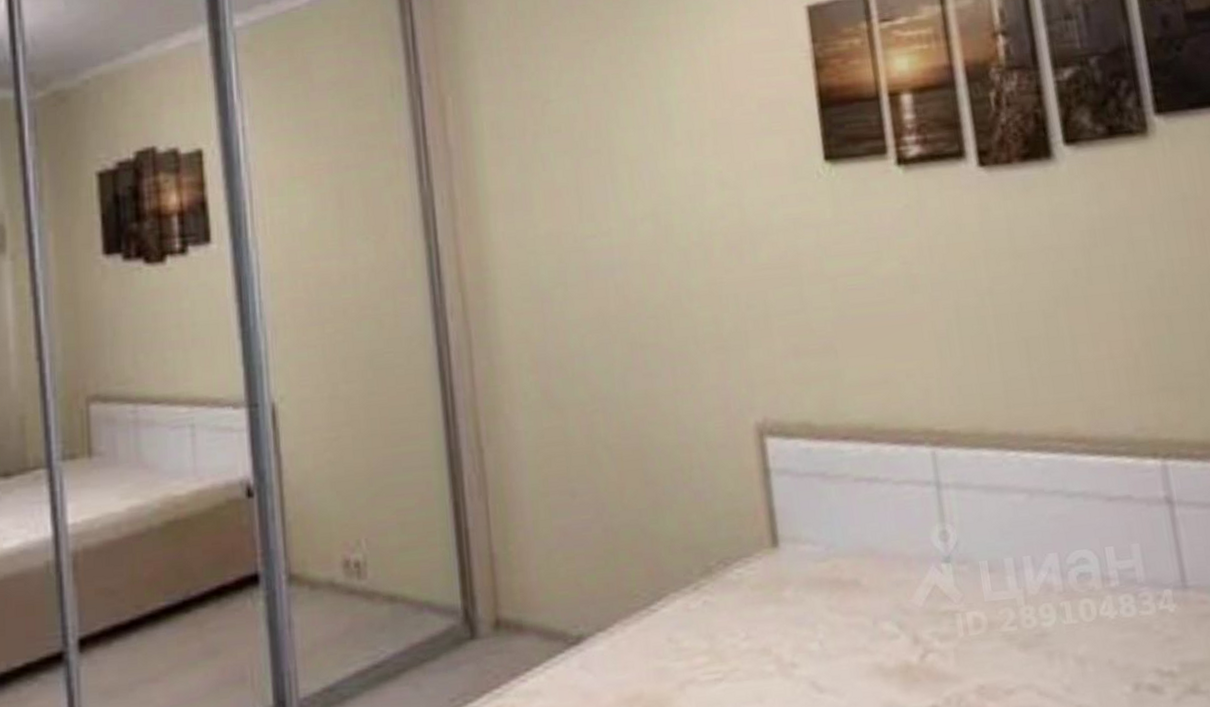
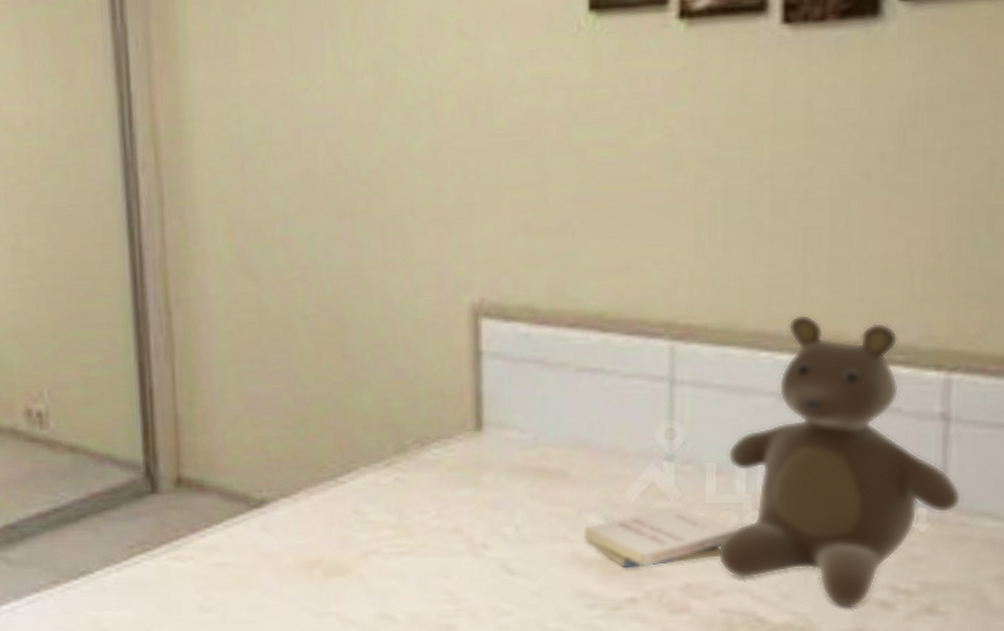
books: none [880,604,1017,676] -> present [582,504,739,569]
teddy bear: none [995,414,1198,695] -> present [718,314,962,607]

